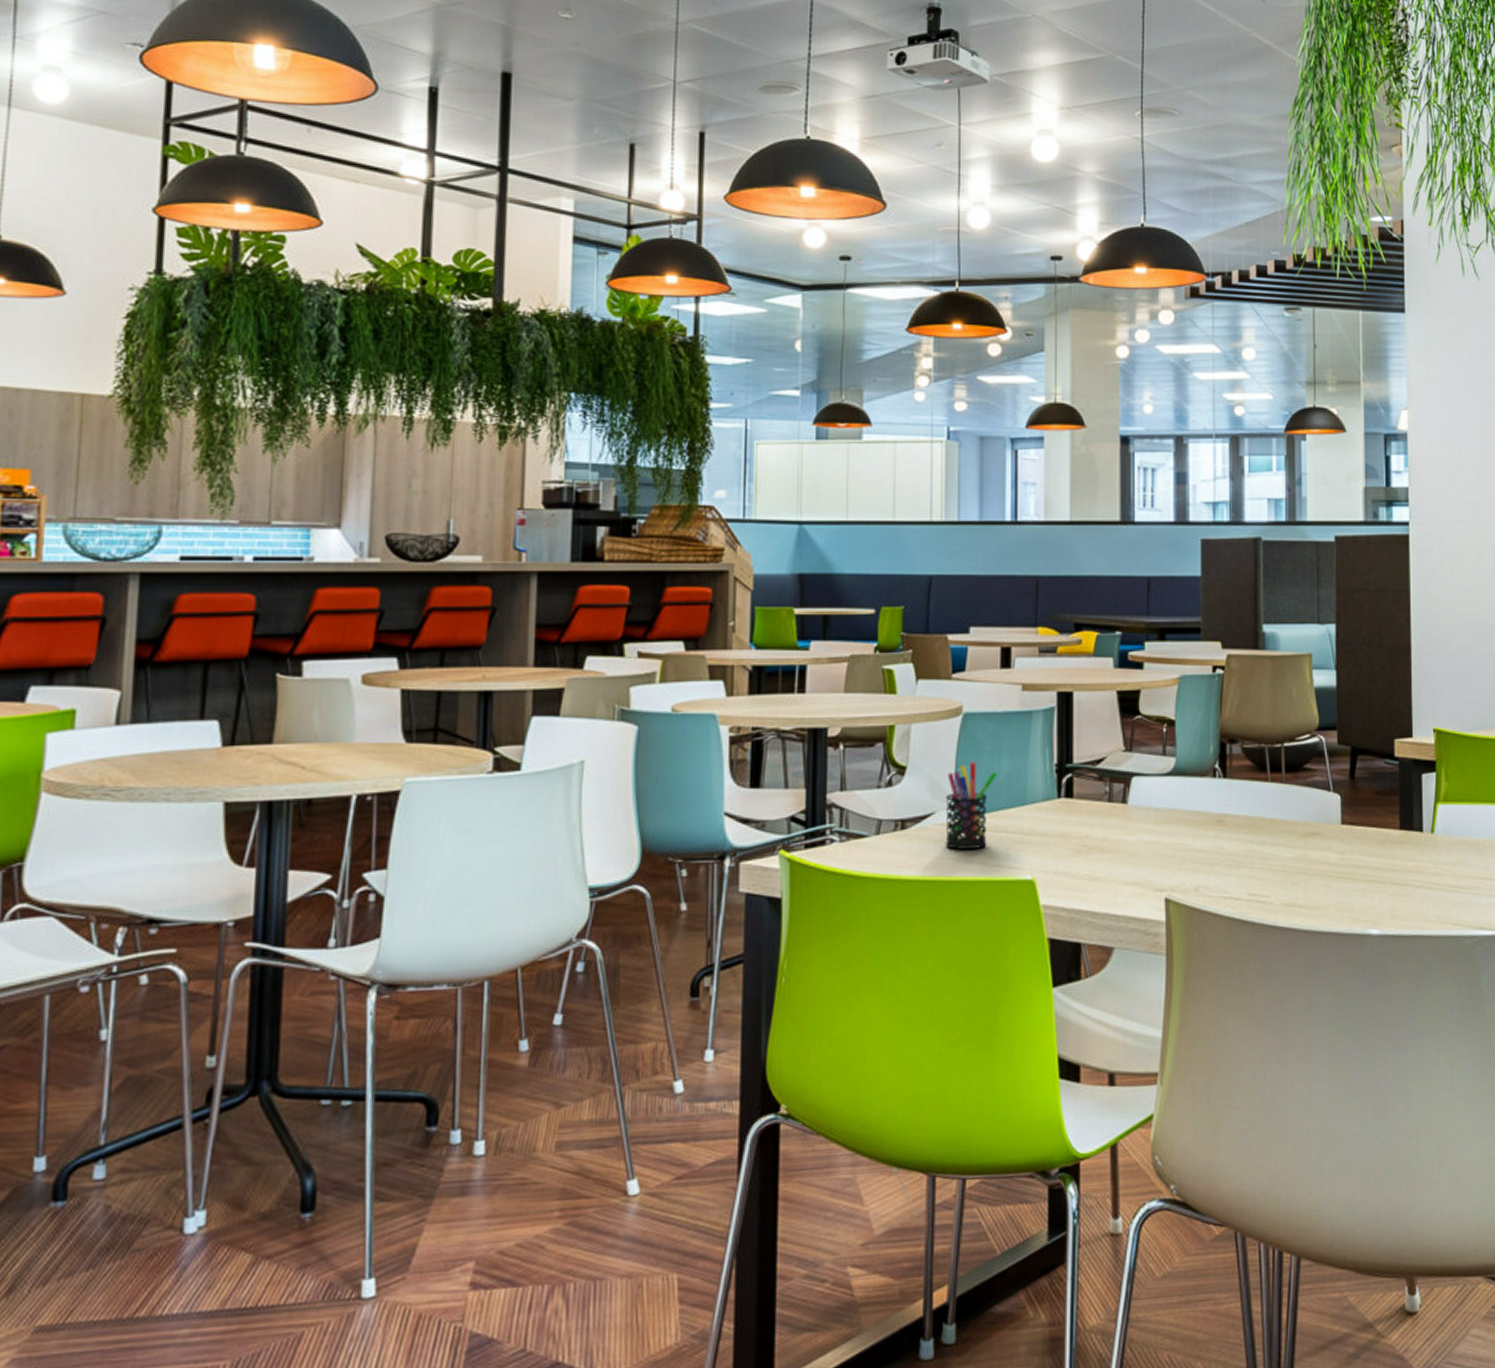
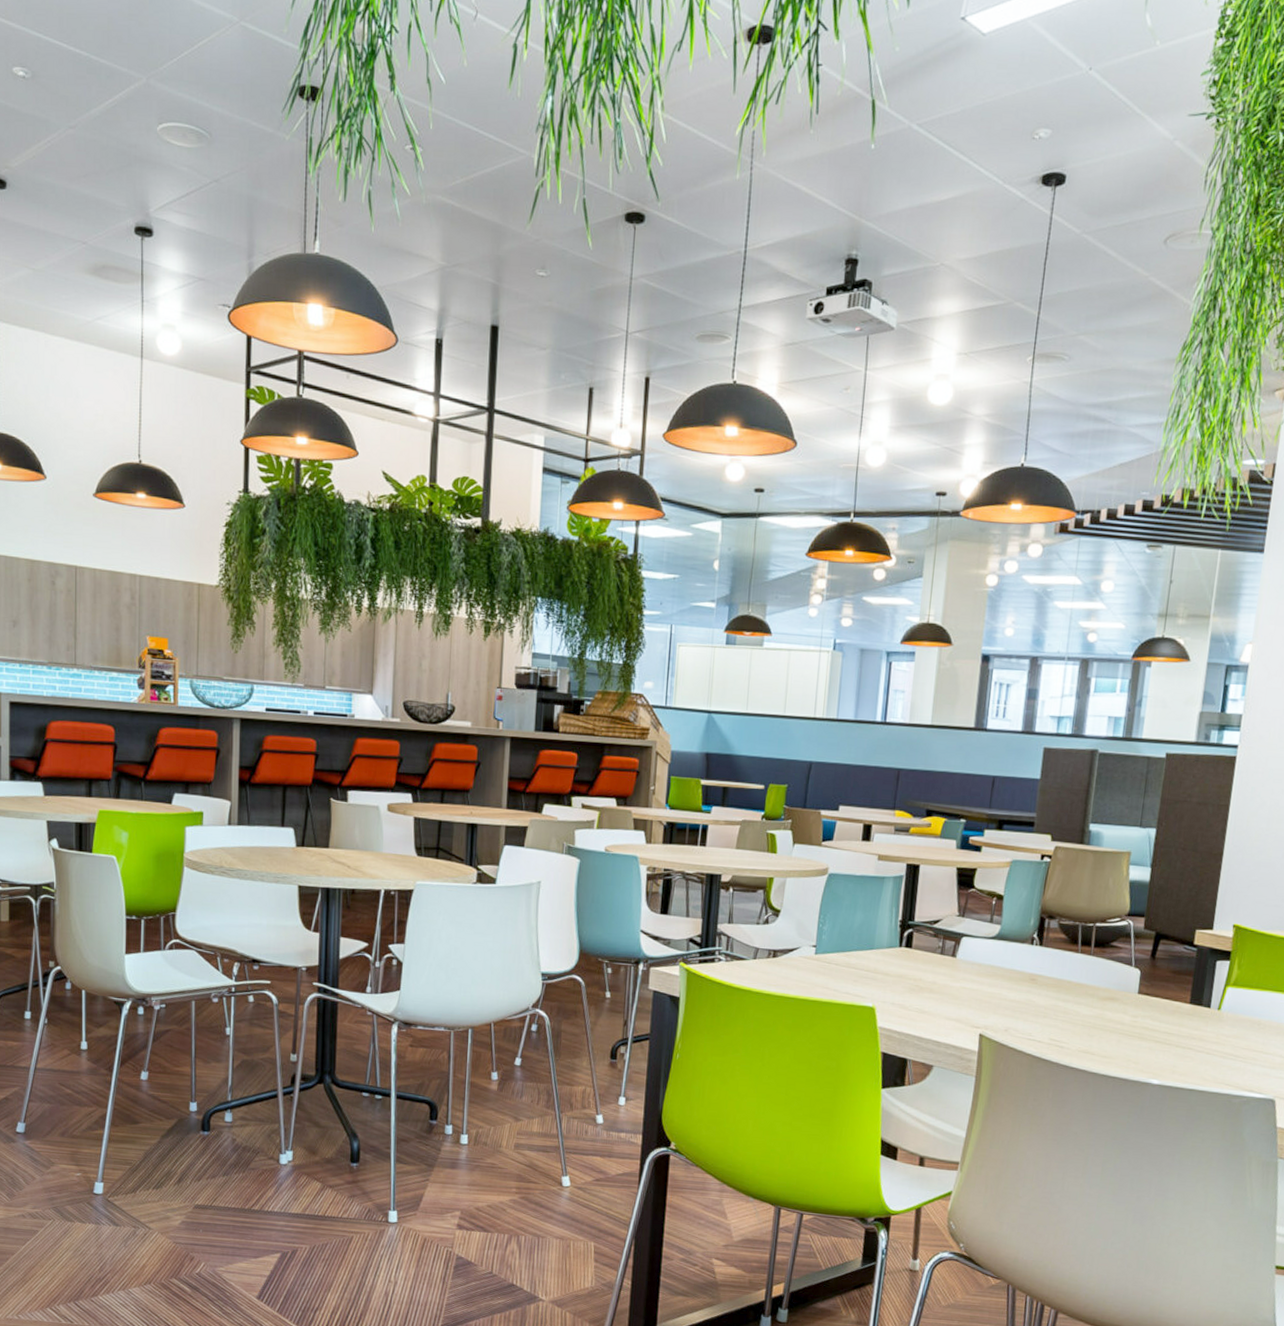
pen holder: present [945,762,997,850] -> none [806,912,852,979]

